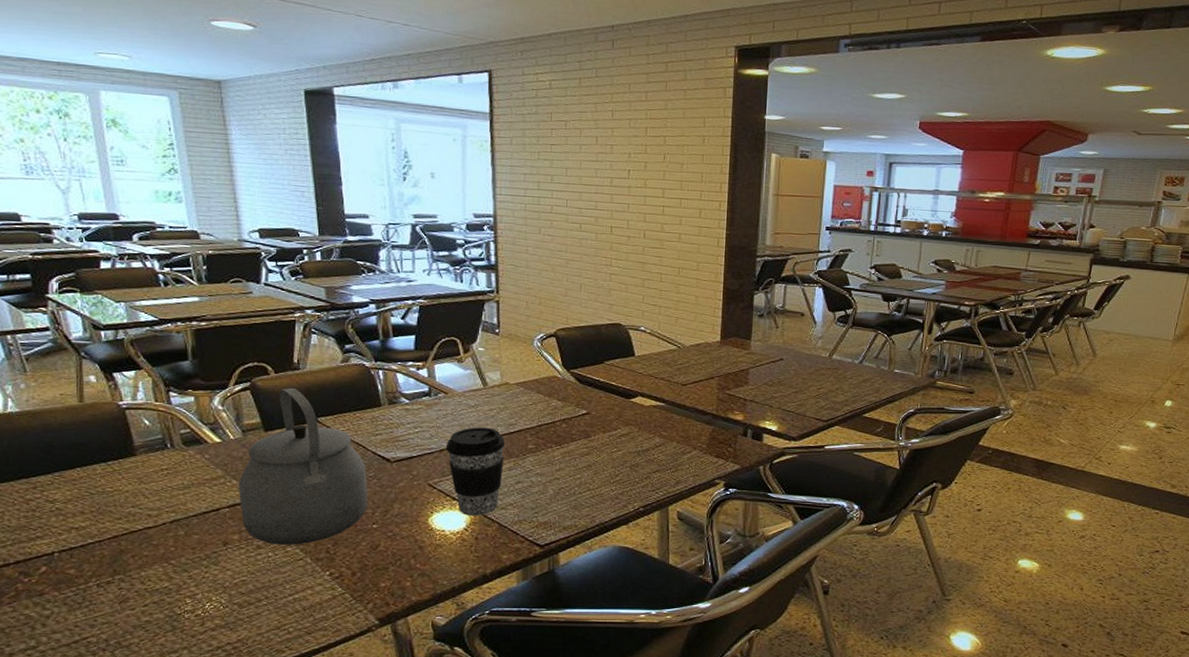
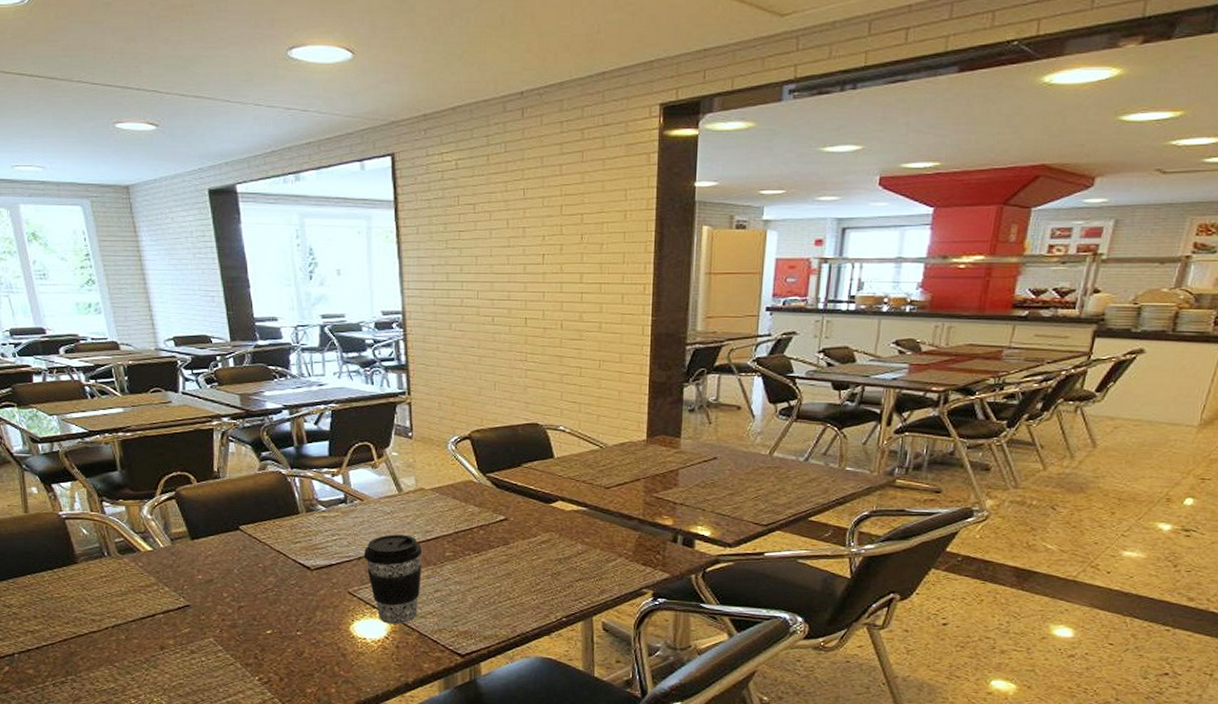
tea kettle: present [238,387,368,545] -> none [170,496,292,651]

